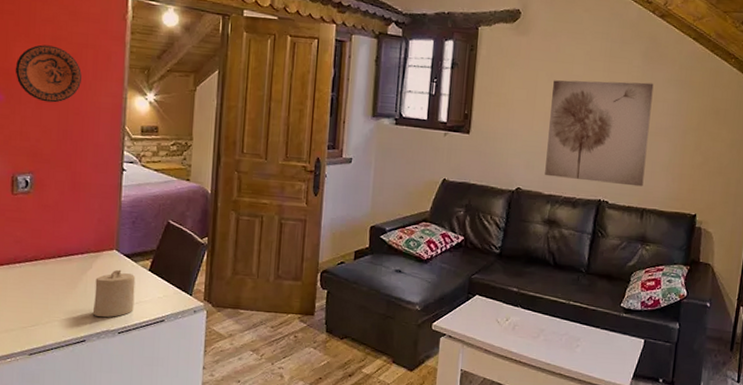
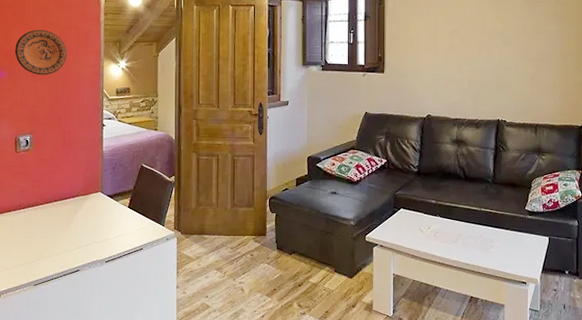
candle: present [92,269,136,318] -> none [84,208,118,250]
wall art: present [545,80,654,187] -> none [450,18,535,106]

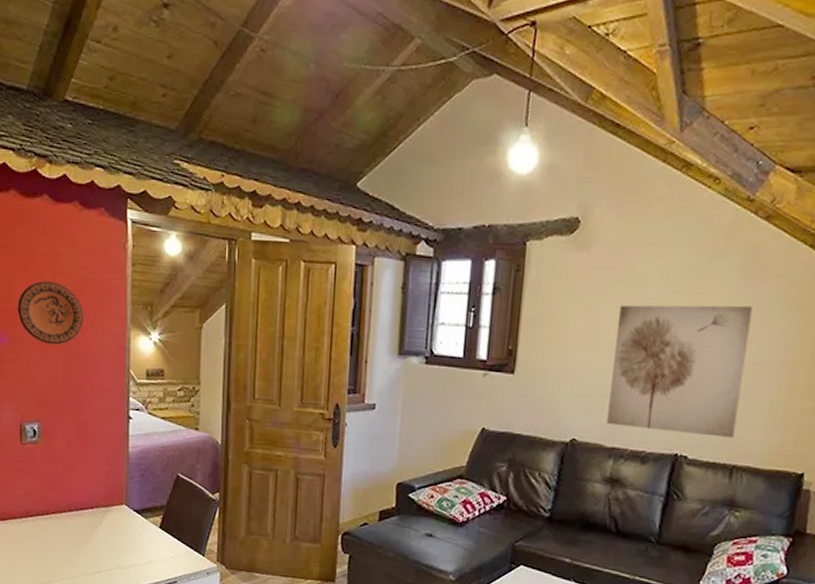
wall art: none [450,18,535,106] -> present [607,305,753,438]

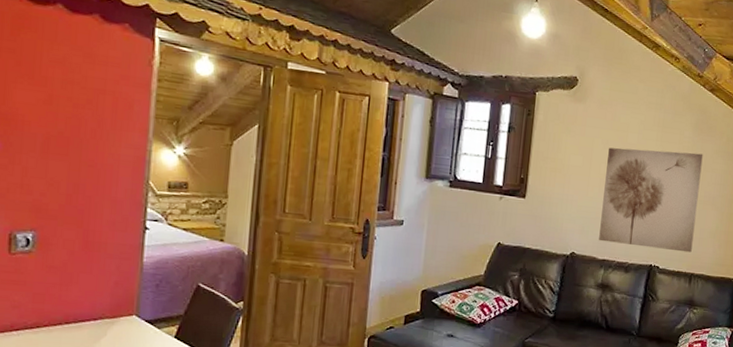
decorative plate: present [17,281,83,345] -> none [15,88,98,153]

